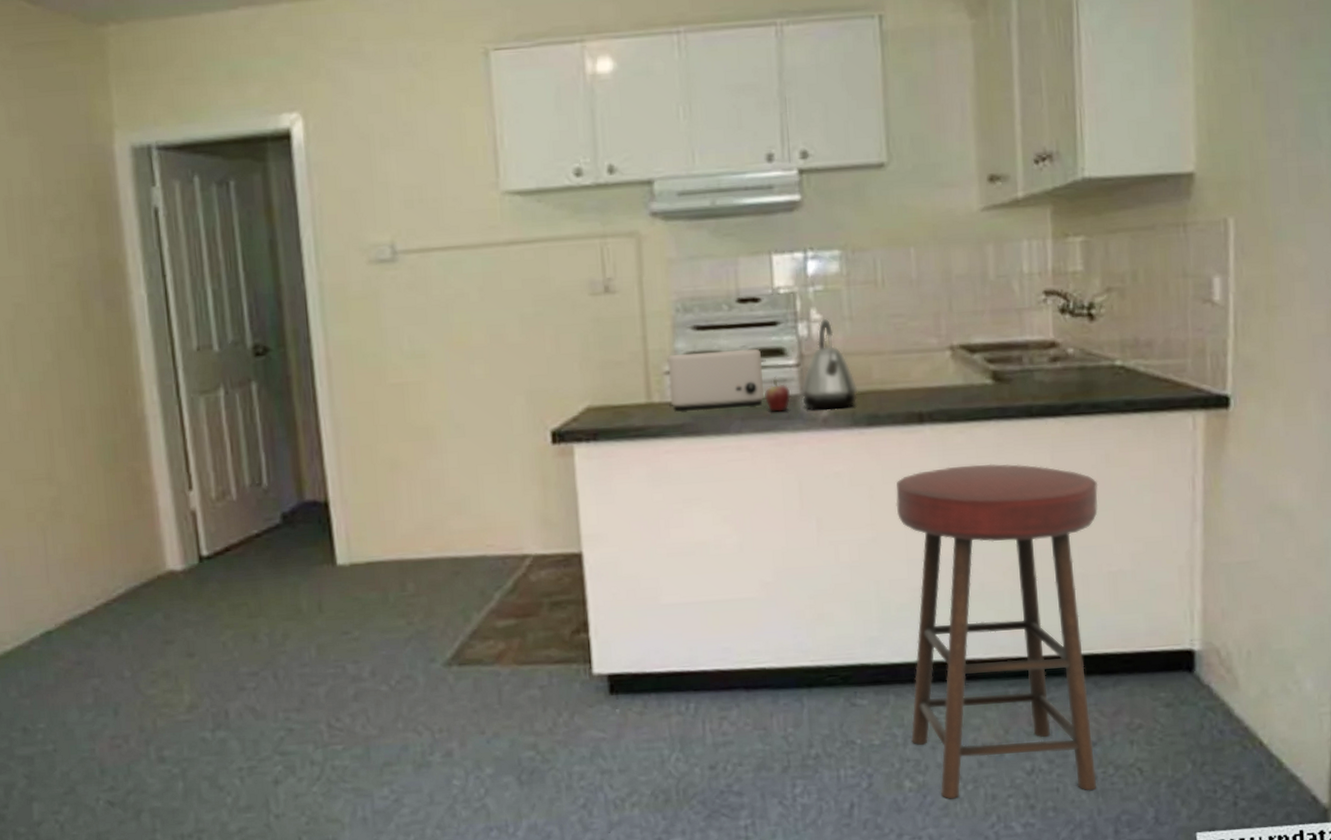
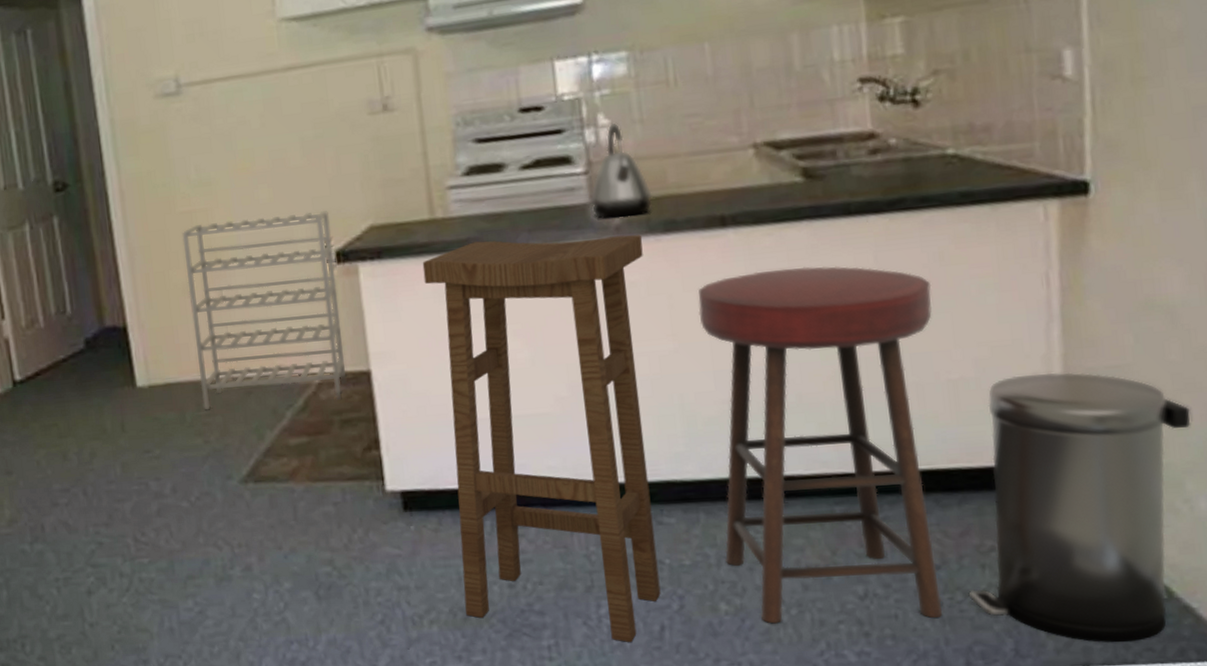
shoe rack: none [392,390,557,591] -> present [182,211,346,411]
bar stool: none [637,427,852,821] -> present [422,235,661,643]
toaster: present [667,348,766,413] -> none [449,158,552,227]
fruit: present [764,376,791,413] -> none [551,185,580,223]
pedal bin: none [1118,567,1302,809] -> present [968,372,1190,642]

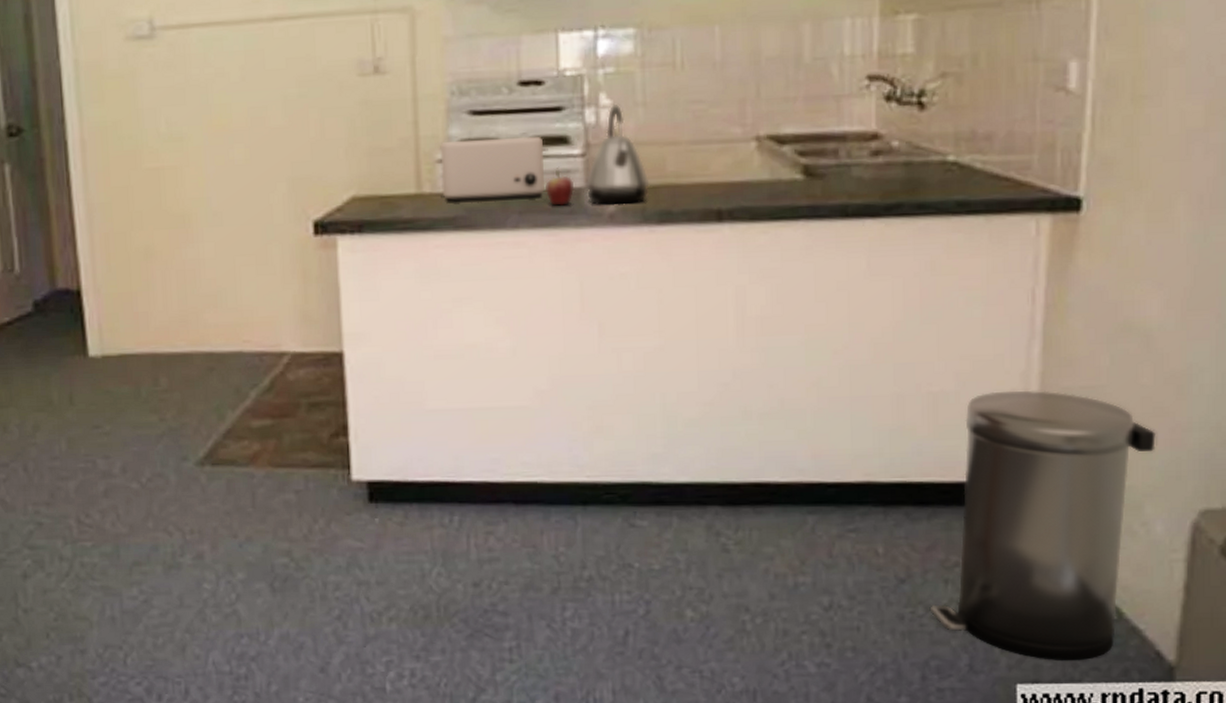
shoe rack: present [182,211,346,411] -> none [147,177,317,386]
bar stool: present [422,235,661,643] -> none [405,220,636,647]
toaster: none [449,158,552,227] -> present [440,136,548,205]
fruit: none [551,185,580,223] -> present [544,166,575,207]
bar stool: present [698,266,942,624] -> none [687,268,921,632]

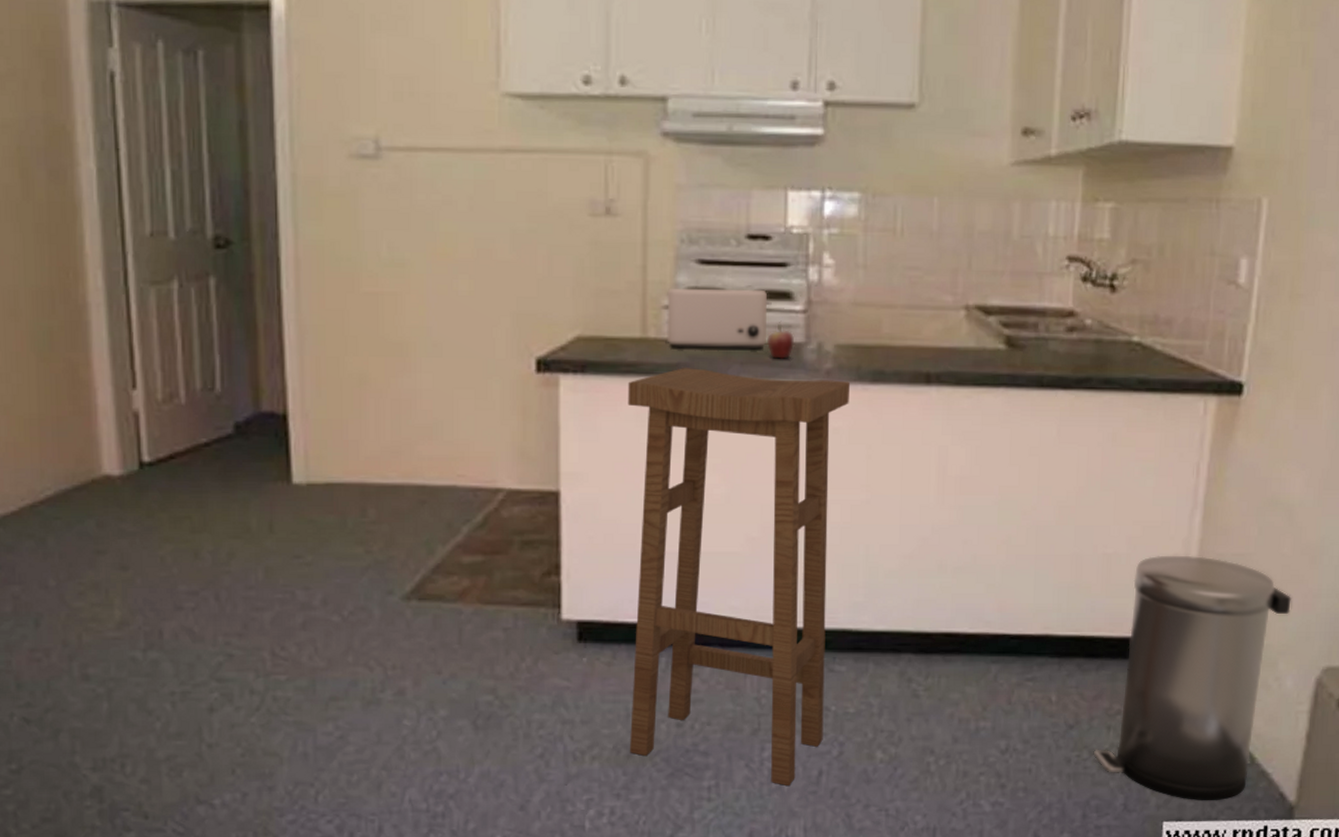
bar stool: none [405,220,636,647] -> present [627,368,851,787]
kettle: present [585,103,650,206] -> none [805,264,866,362]

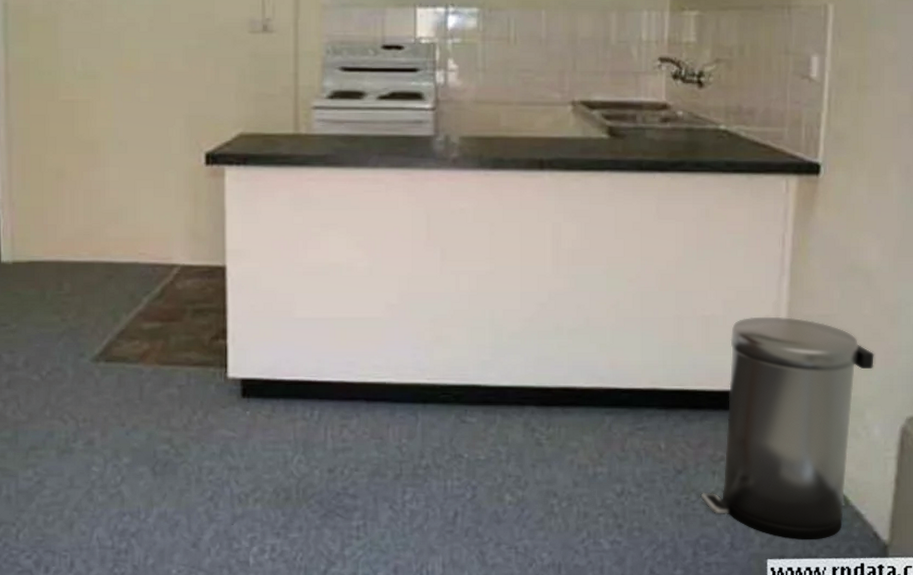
bar stool: present [627,368,851,787] -> none [283,159,474,526]
toaster: present [665,288,772,352] -> none [314,91,405,145]
fruit: present [766,321,795,360] -> none [401,117,426,151]

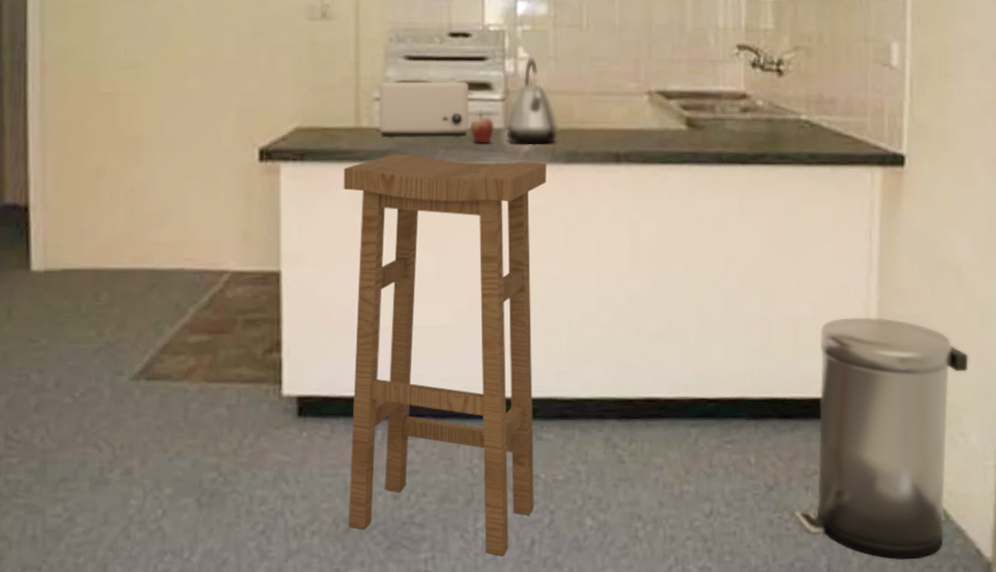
bar stool: none [283,159,474,526] -> present [343,154,547,557]
toaster: none [314,91,405,145] -> present [377,81,473,139]
fruit: none [401,117,426,151] -> present [469,109,495,145]
kettle: none [434,68,486,152] -> present [504,57,559,145]

